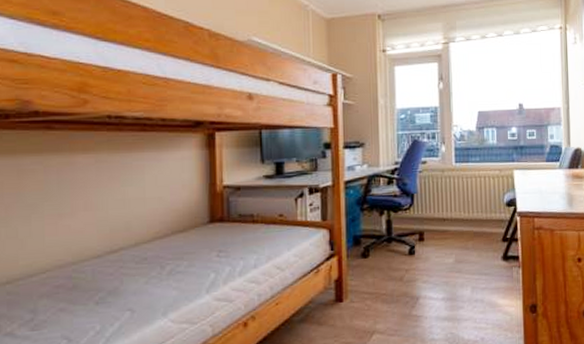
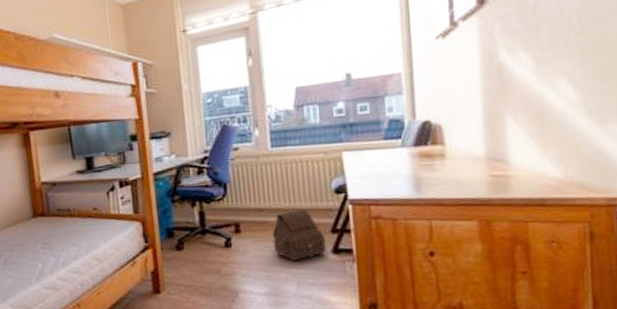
satchel: none [452,220,497,267] -> present [272,209,326,261]

